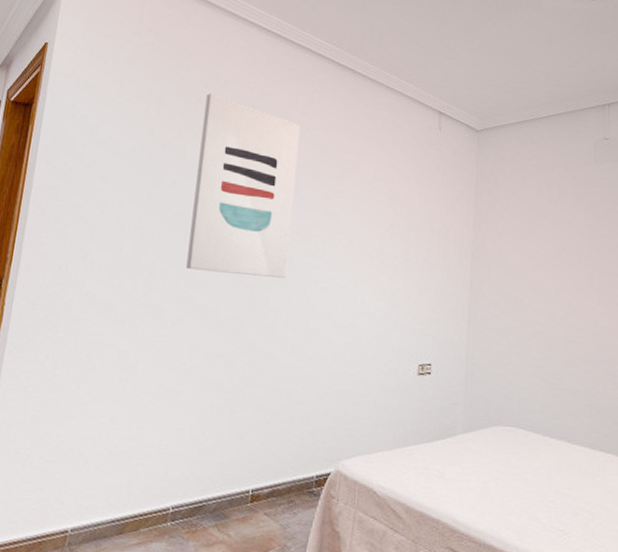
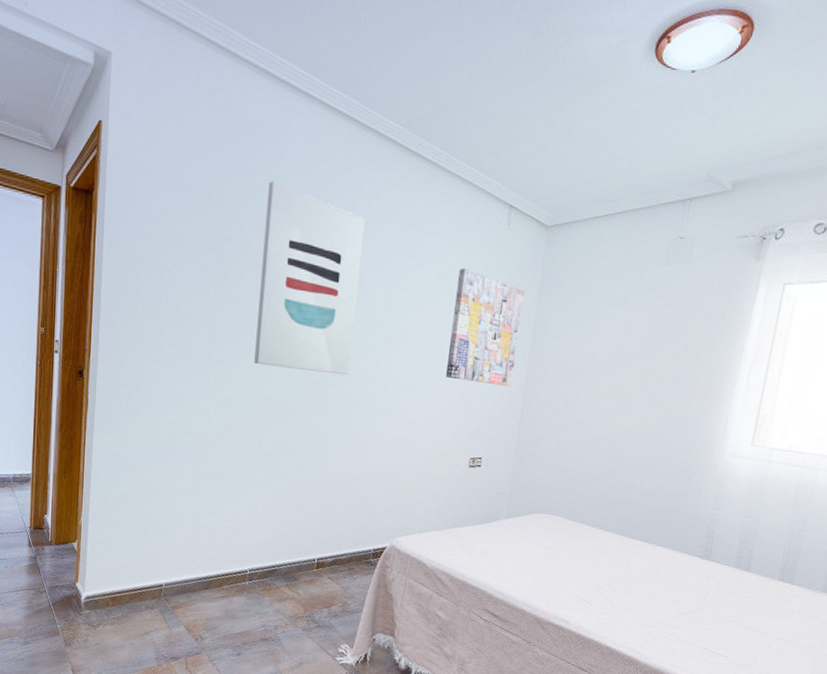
wall art: none [386,170,461,287] -> present [445,268,525,387]

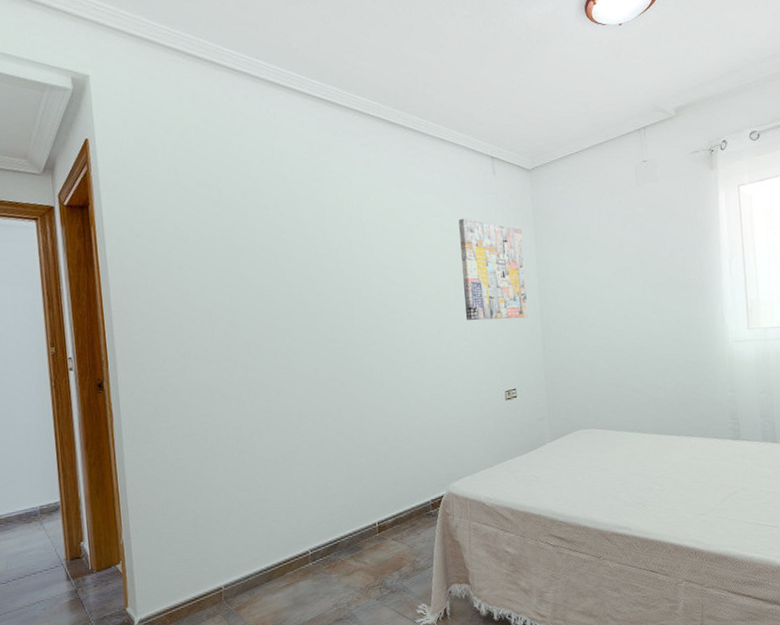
wall art: present [254,181,365,376] -> none [264,169,374,343]

